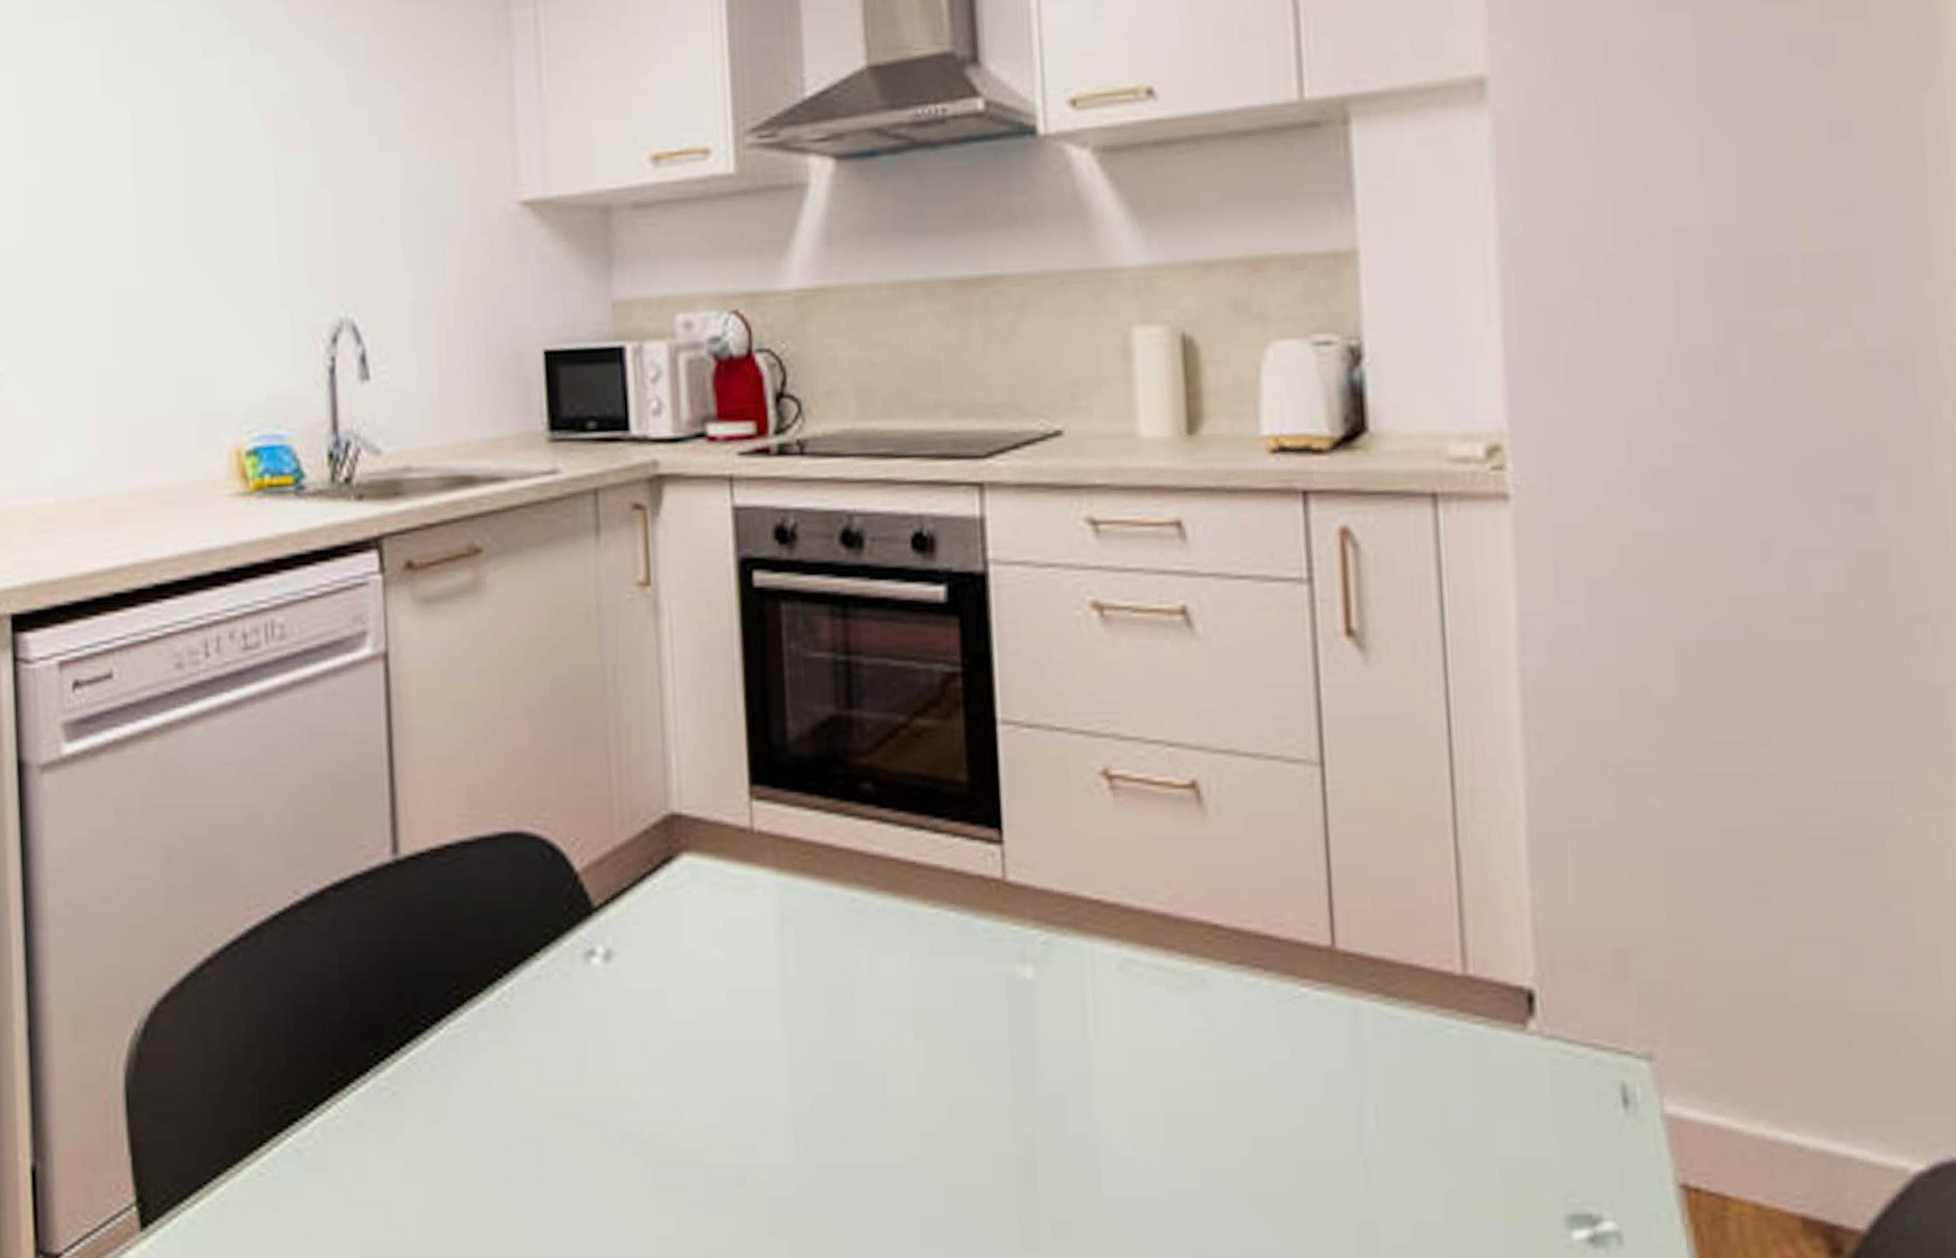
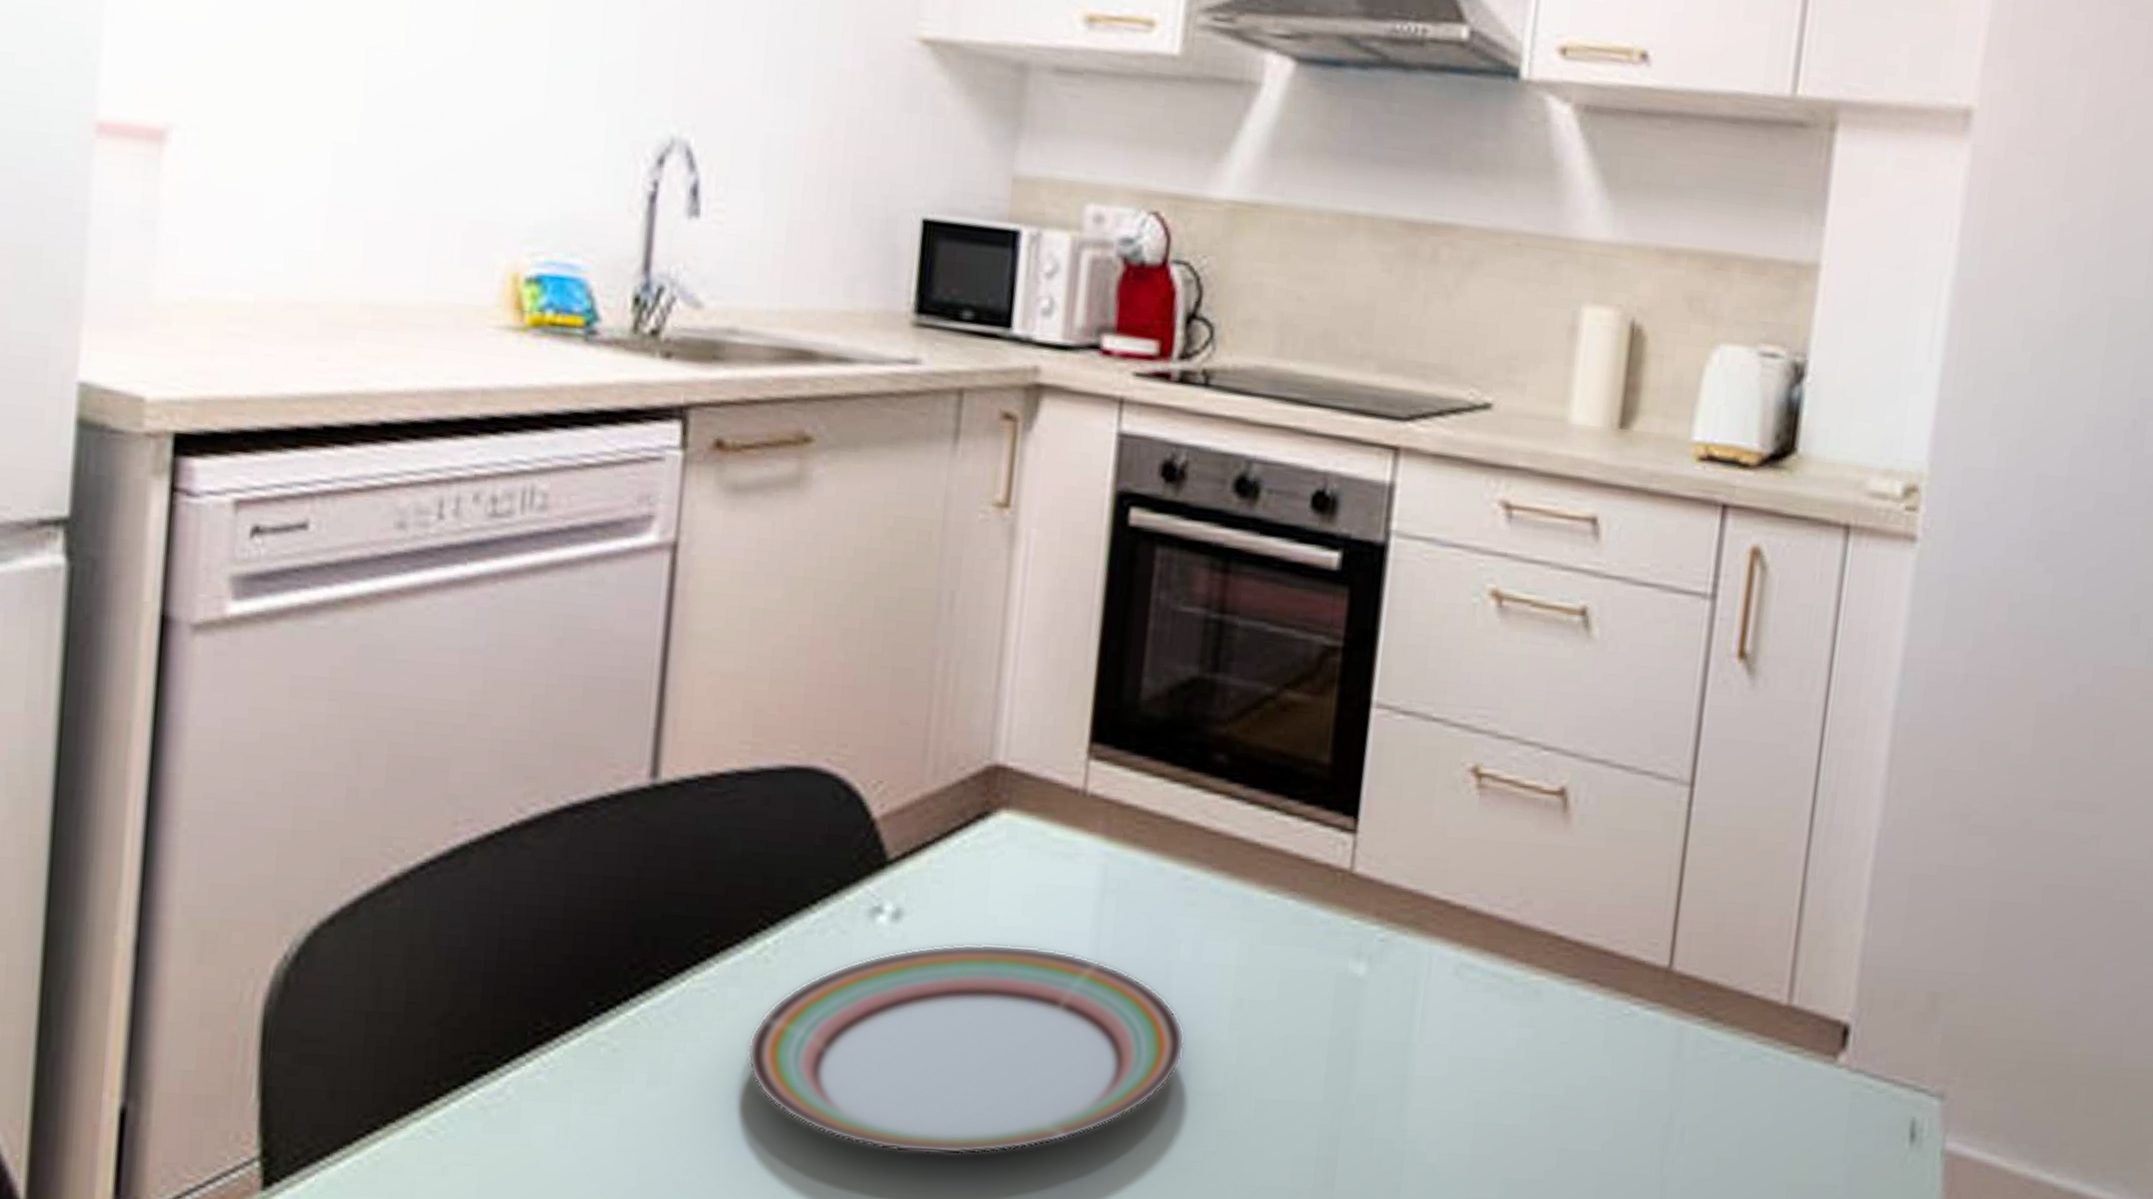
plate: none [500,975,878,1171] -> present [746,943,1186,1155]

